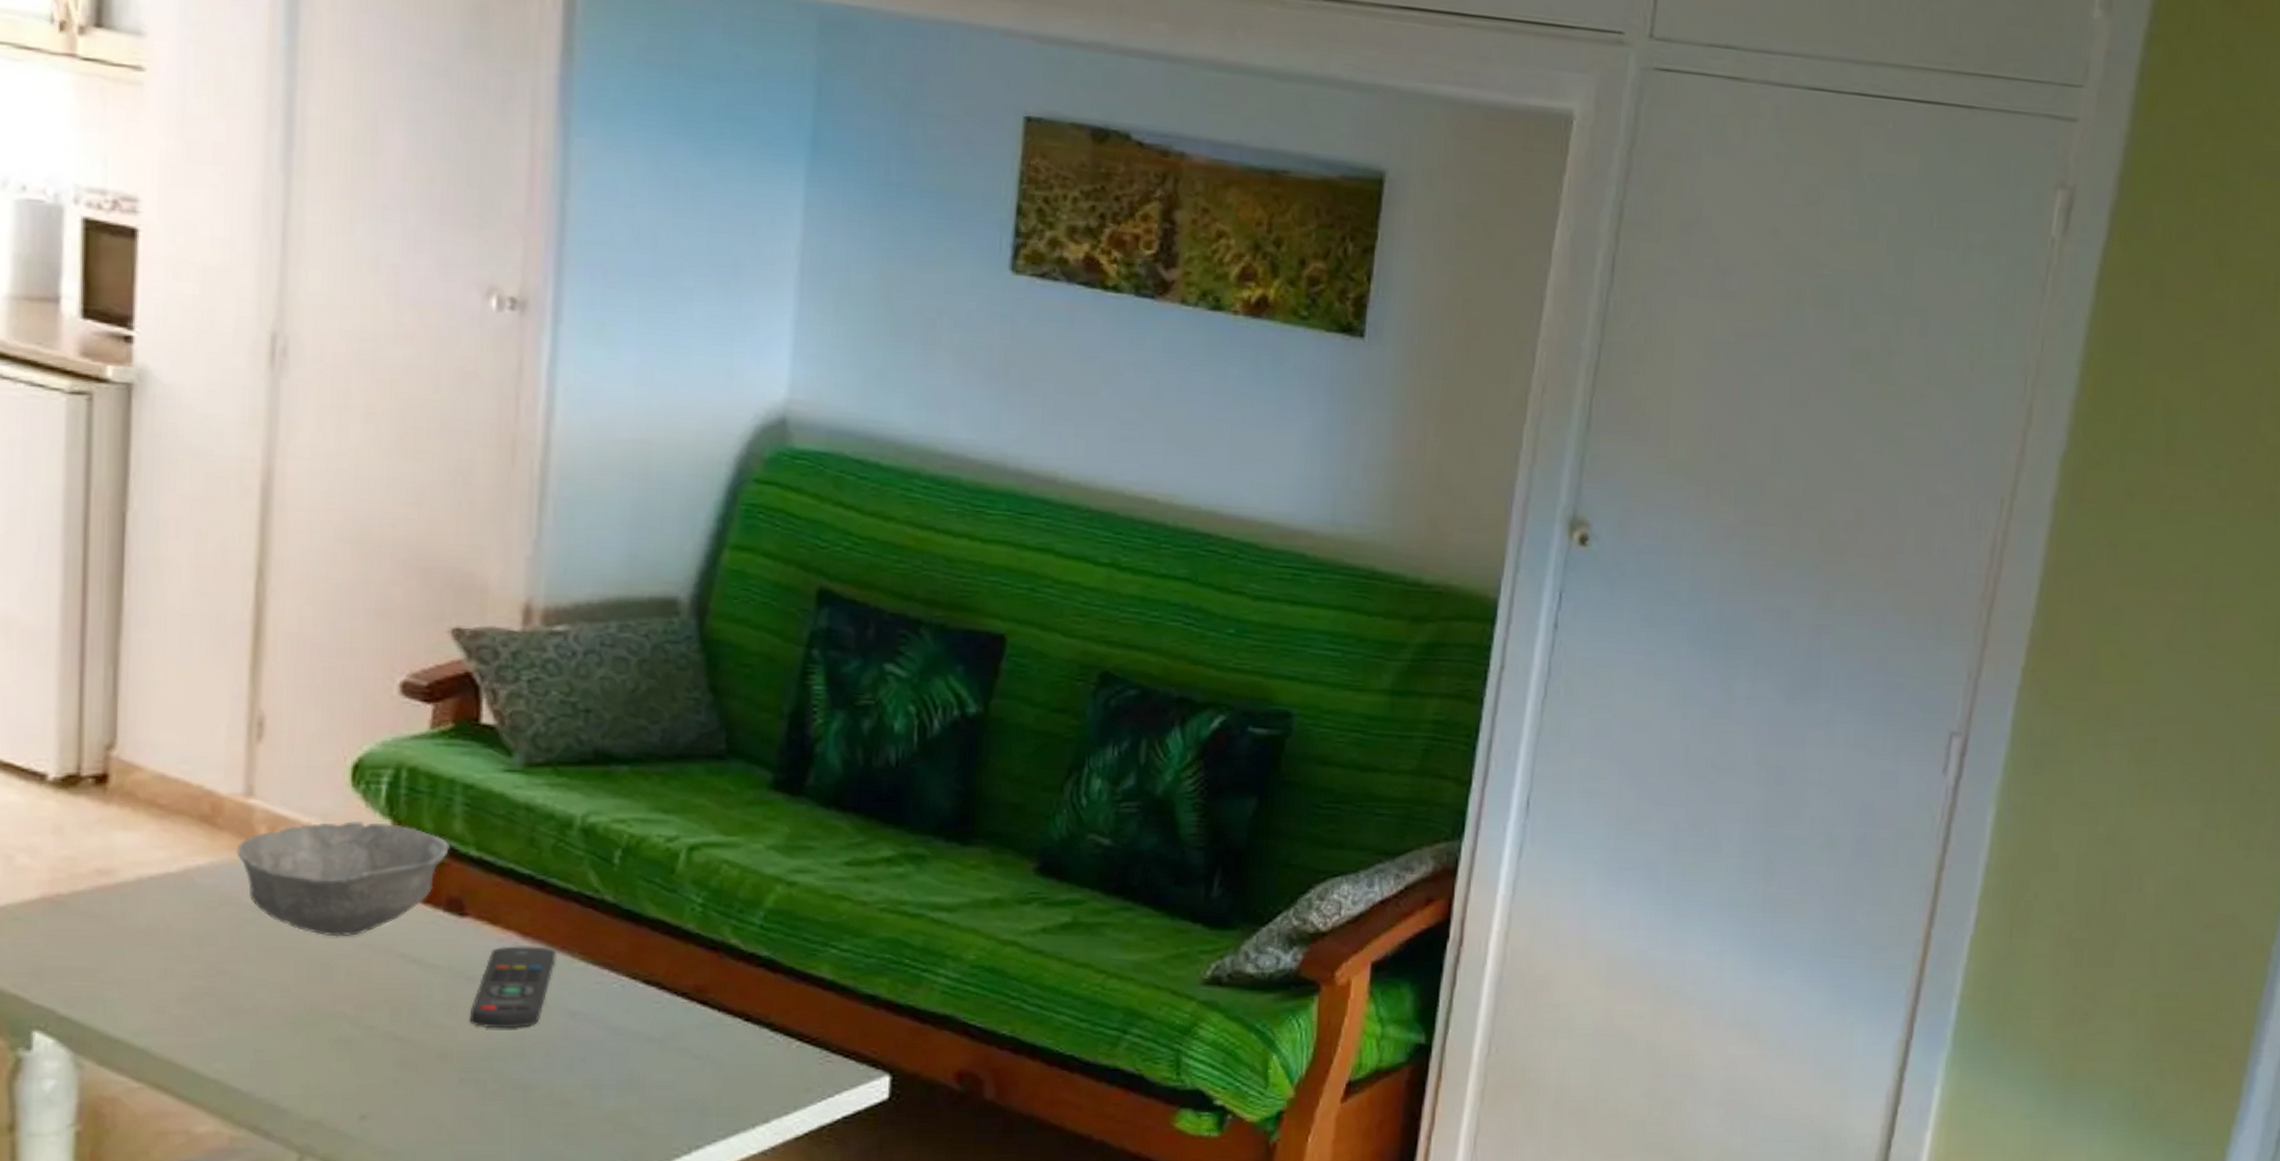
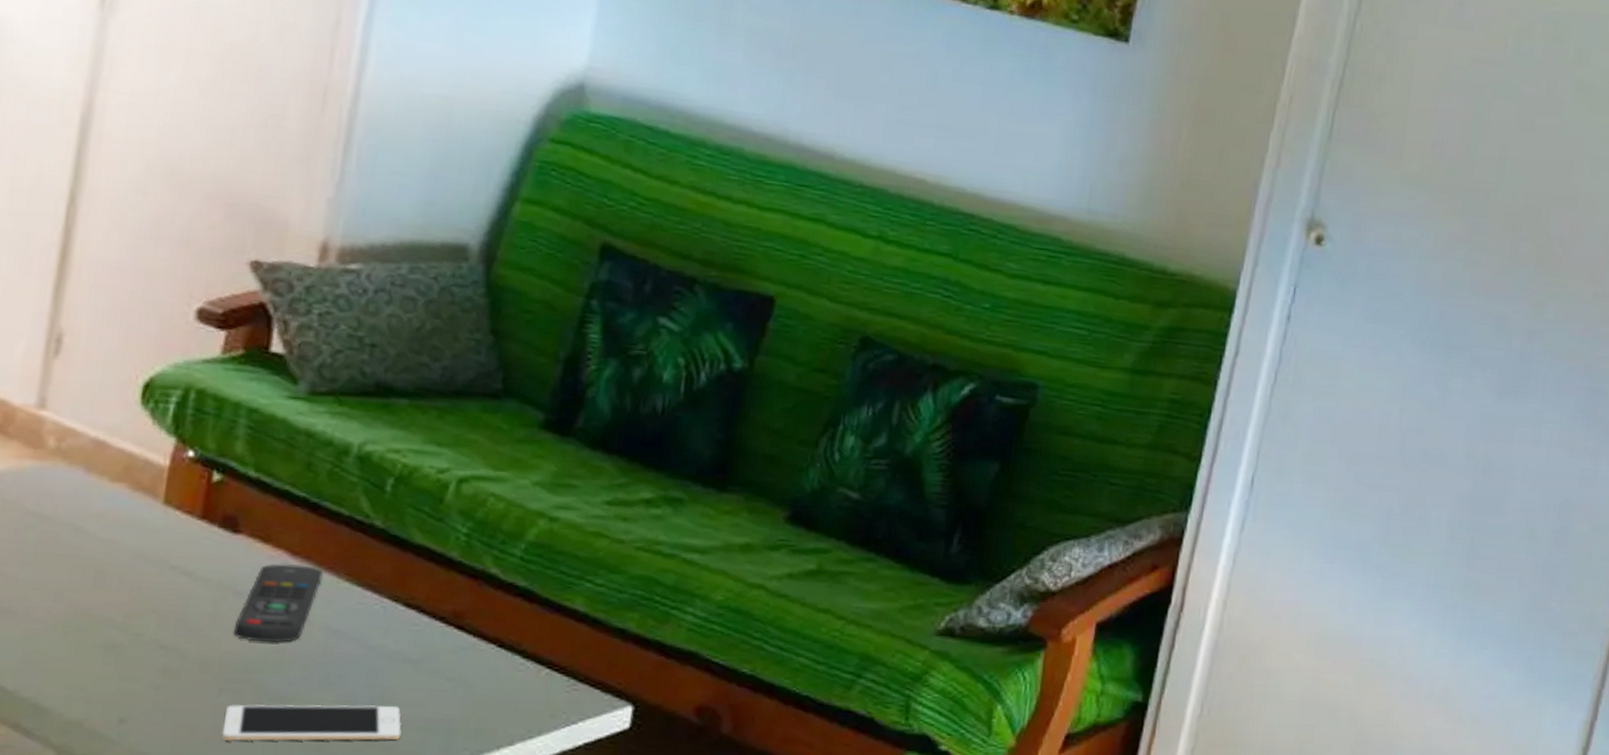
bowl: present [236,821,450,937] -> none [23,437,230,547]
cell phone: none [467,1087,652,1132] -> present [221,704,402,742]

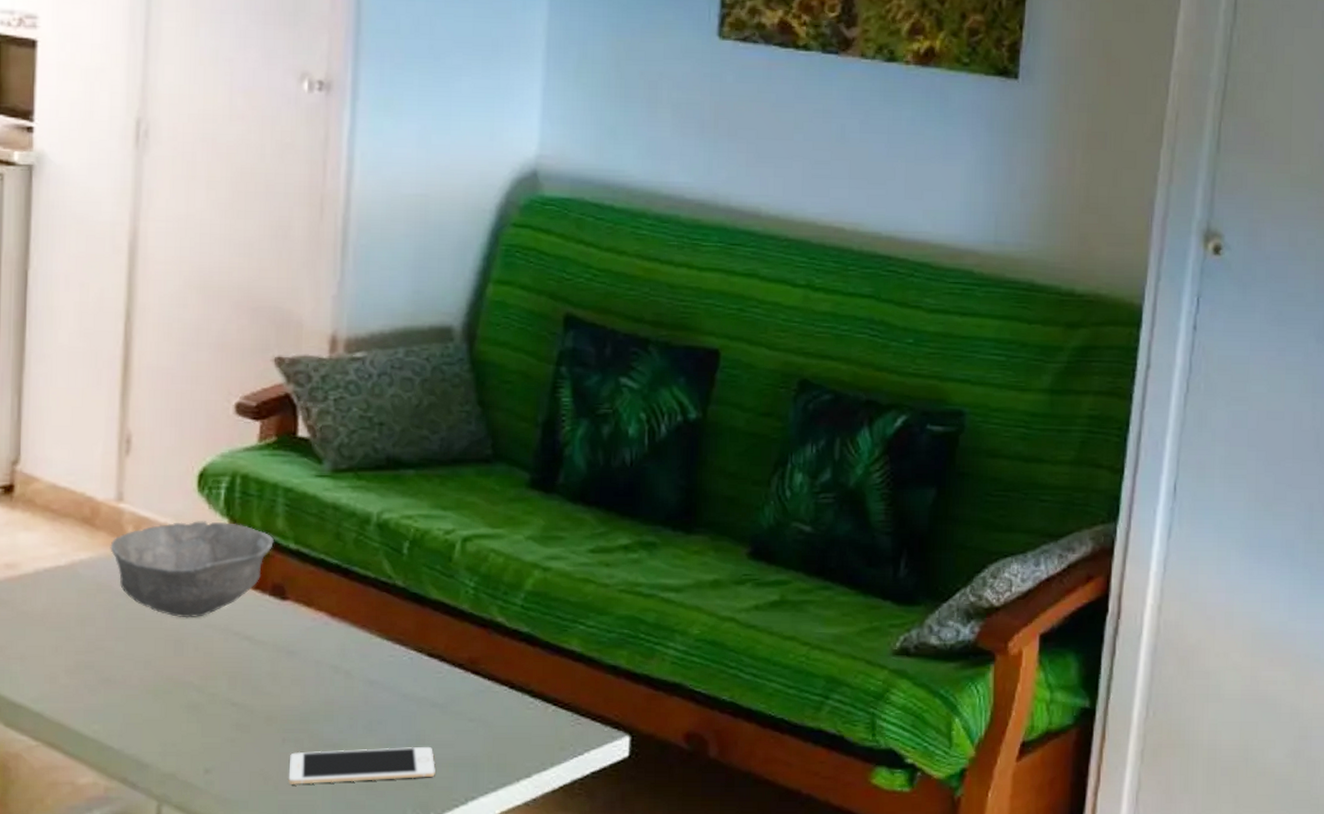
bowl: none [23,437,230,547] -> present [110,521,274,618]
remote control: present [233,563,324,642] -> none [289,625,359,696]

